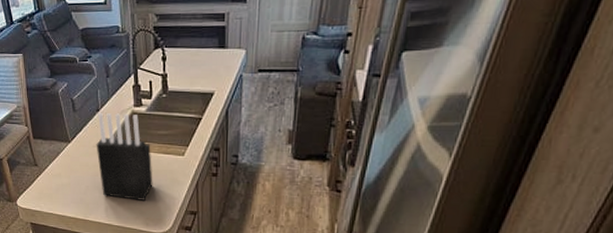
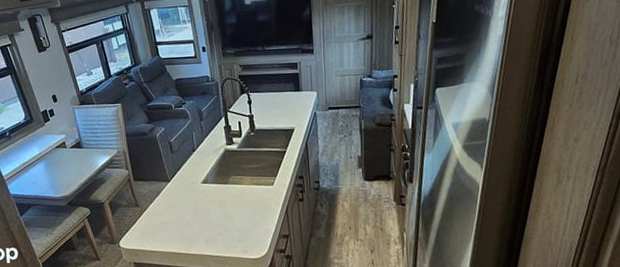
knife block: present [96,112,153,201] -> none [194,151,248,230]

